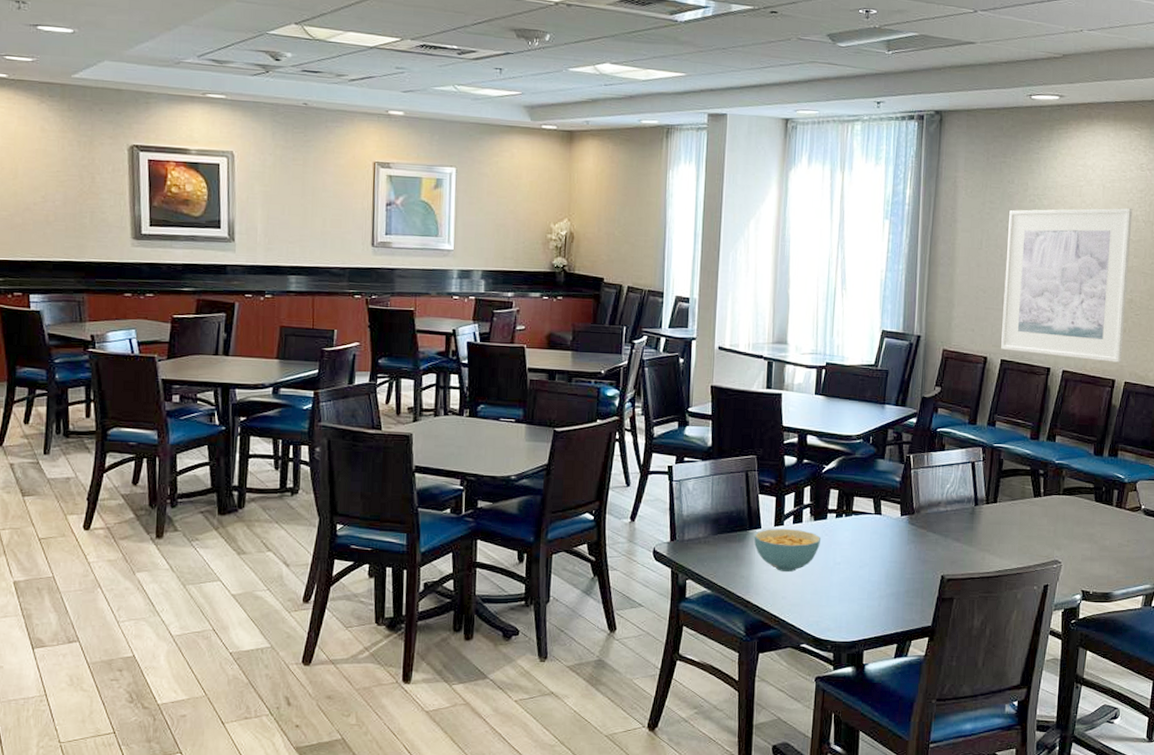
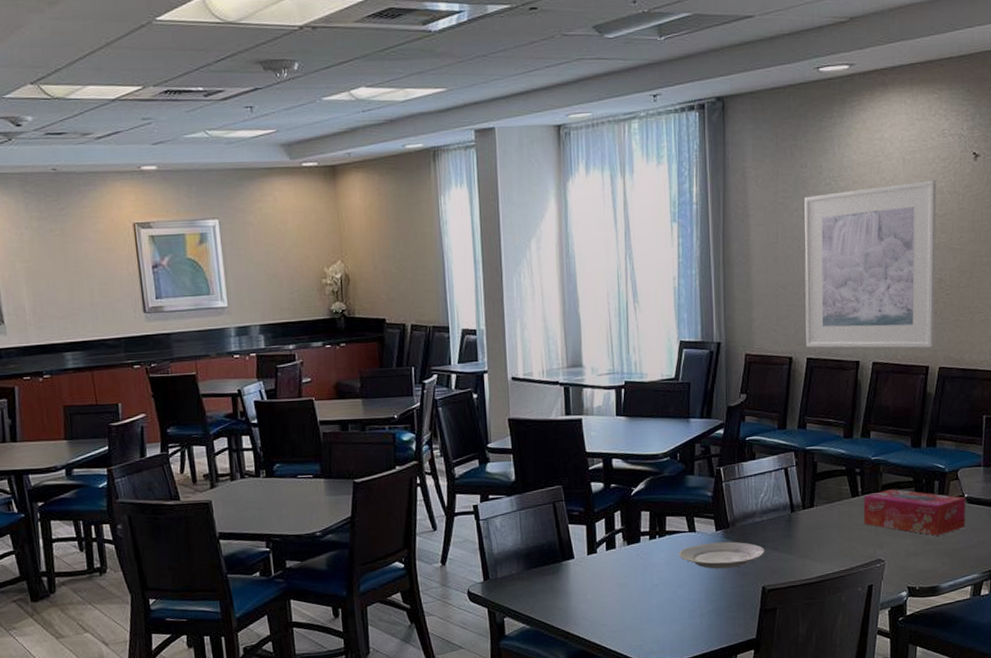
cereal bowl: present [754,528,822,572] -> none [567,556,637,600]
plate: none [863,527,947,554] -> present [679,541,765,569]
tissue box: none [1043,493,1142,543] -> present [863,489,965,536]

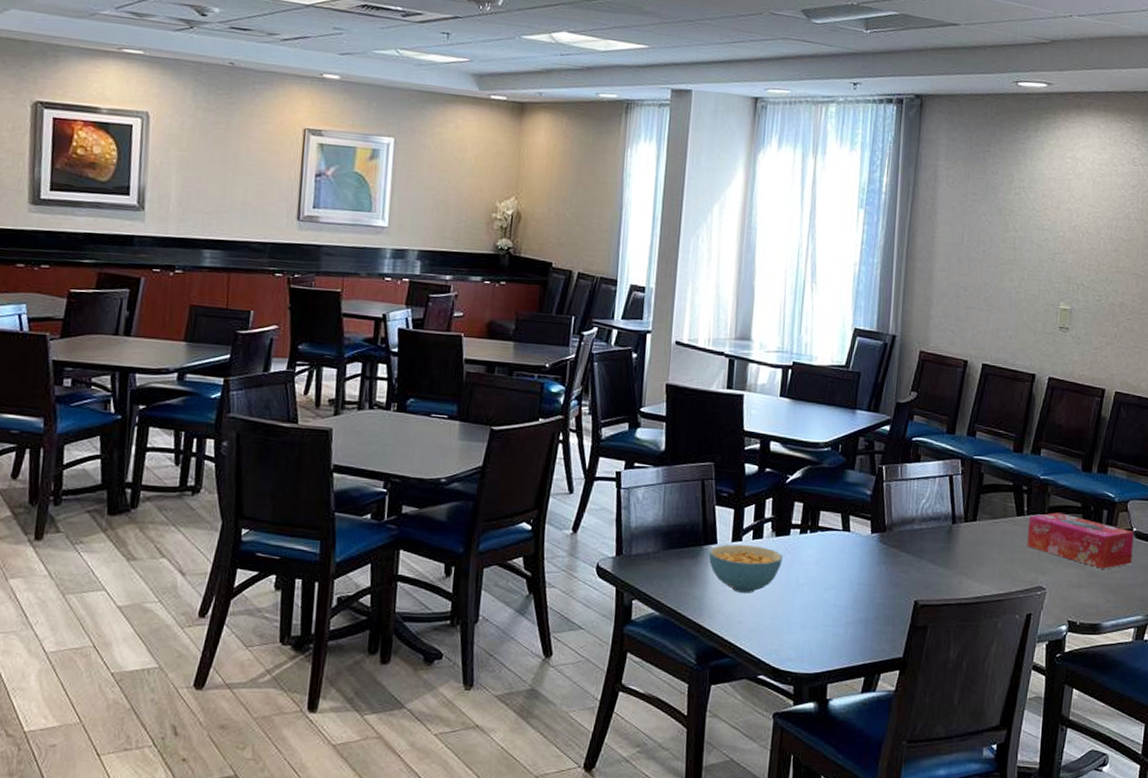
cereal bowl: none [567,556,637,600] -> present [708,544,784,593]
plate: present [679,541,765,569] -> none [829,545,921,577]
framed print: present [804,180,937,348] -> none [983,202,1125,371]

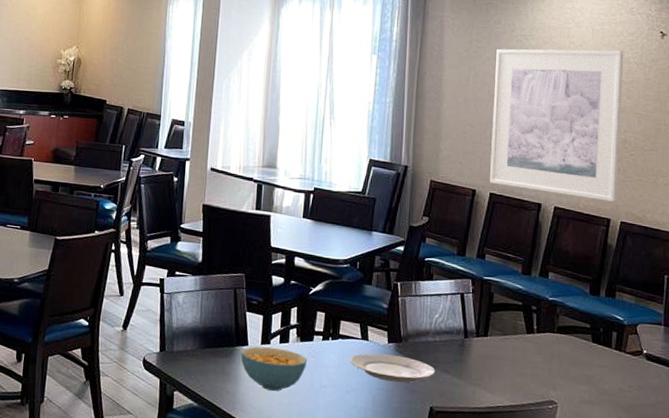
plate: none [829,545,921,577] -> present [350,353,436,383]
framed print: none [983,202,1125,371] -> present [490,49,624,202]
tissue box: present [1027,512,1134,569] -> none [537,332,644,388]

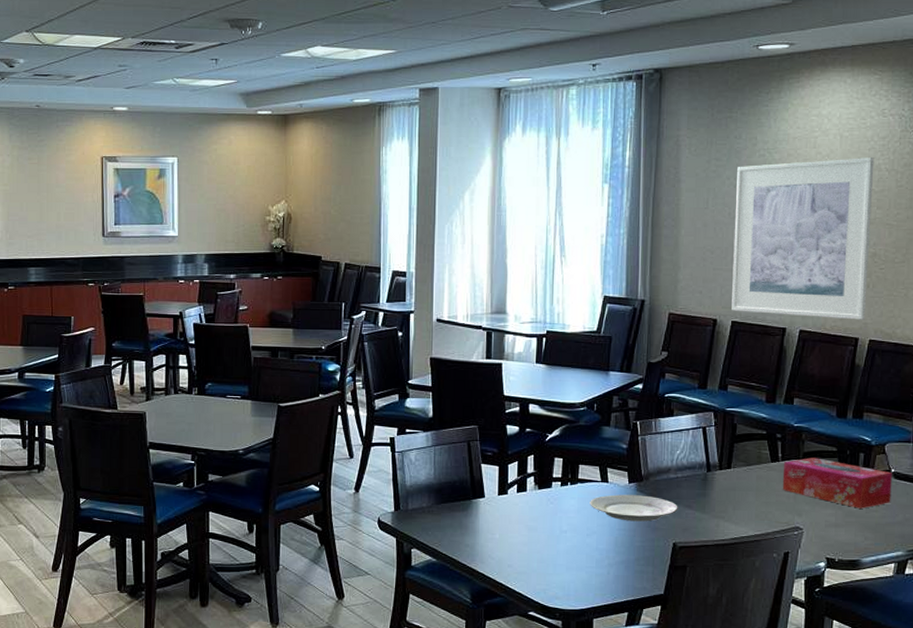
cereal bowl: present [240,346,308,391] -> none [477,497,547,540]
tissue box: none [537,332,644,388] -> present [782,457,892,509]

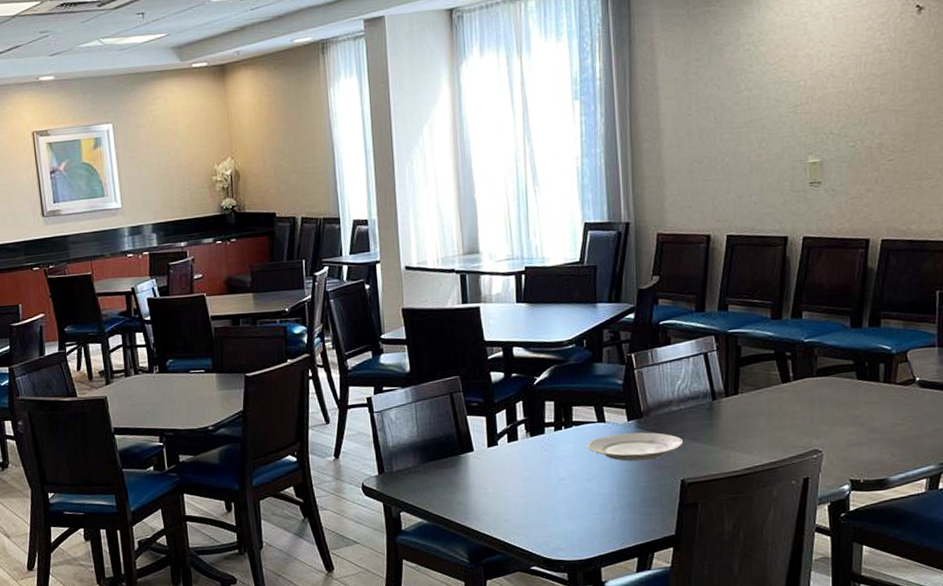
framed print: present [732,158,875,320] -> none [720,38,876,225]
tissue box: present [782,457,892,509] -> none [795,373,918,424]

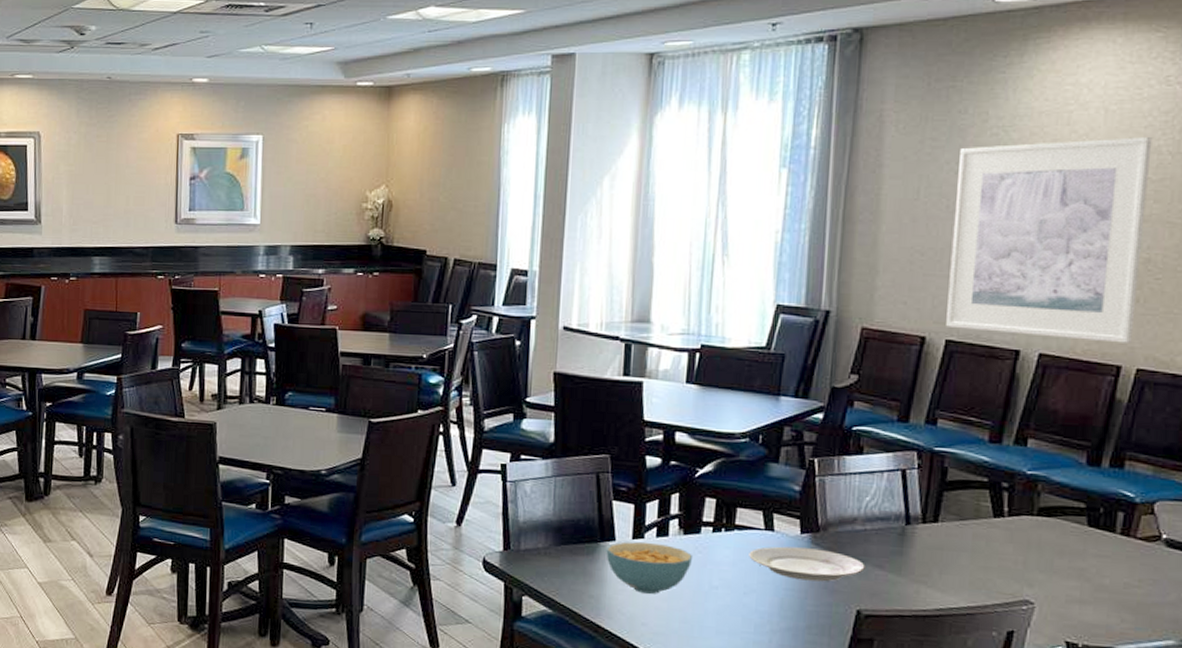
cereal bowl: none [467,448,541,494] -> present [606,541,694,594]
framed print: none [720,38,876,225] -> present [946,137,1153,343]

